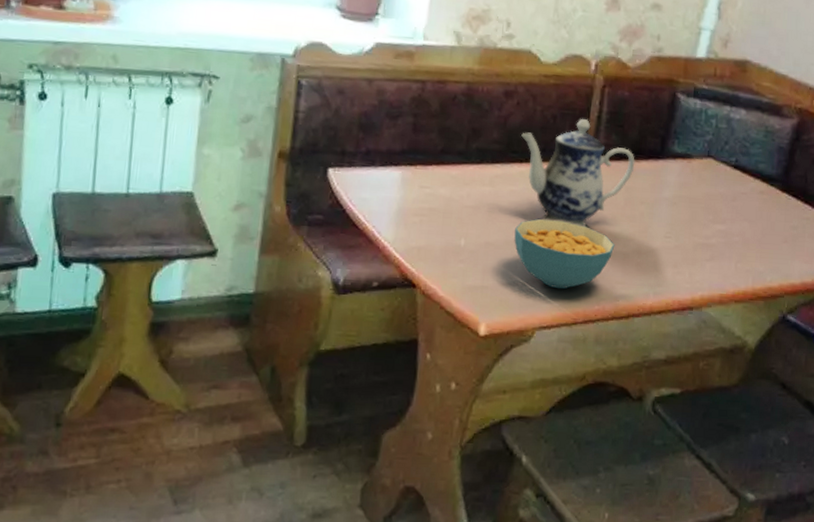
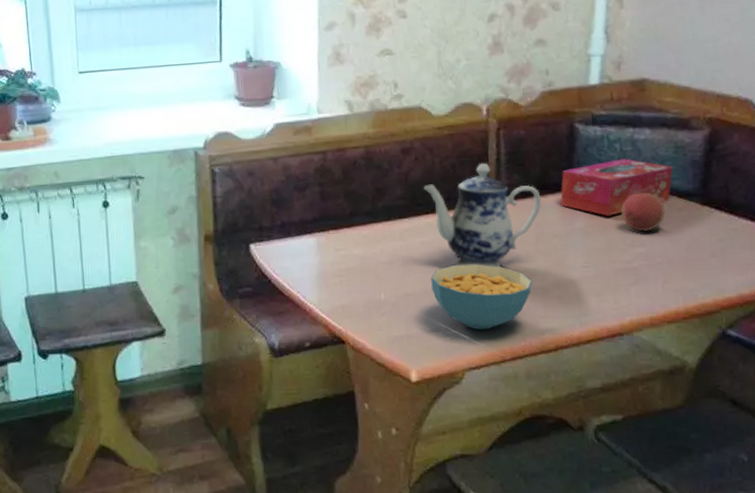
tissue box: none [652,135,761,190] -> present [560,158,673,216]
fruit: none [708,171,748,210] -> present [621,193,665,232]

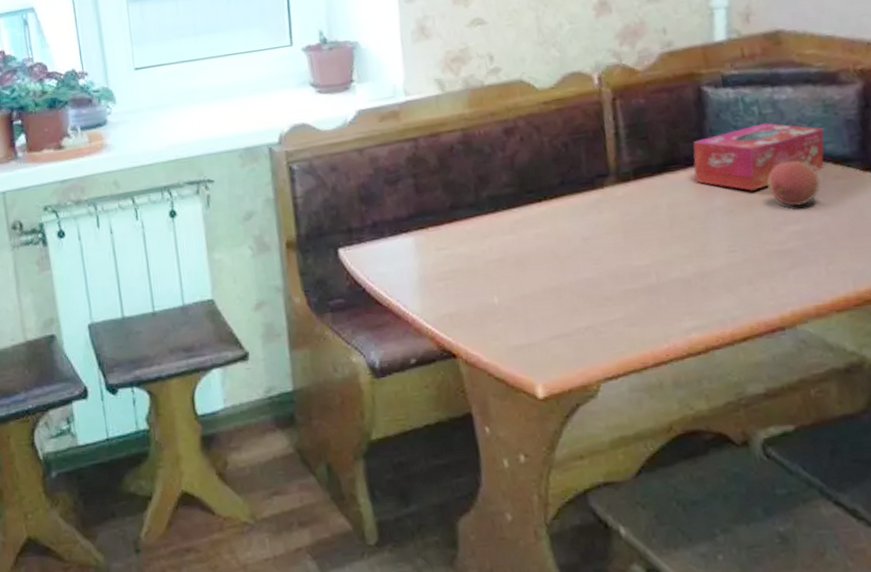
teapot: present [424,162,542,268] -> none [533,138,672,260]
cereal bowl: present [431,264,533,330] -> none [550,256,671,333]

